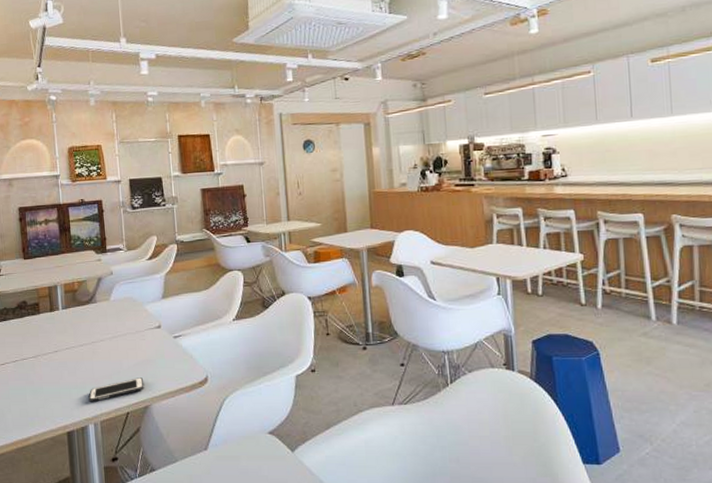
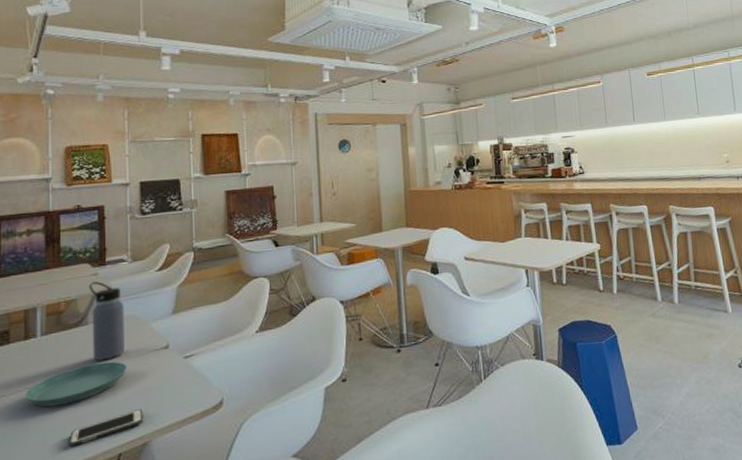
saucer: none [54,335,129,368] -> present [25,361,126,407]
water bottle: none [95,266,126,334] -> present [89,281,125,361]

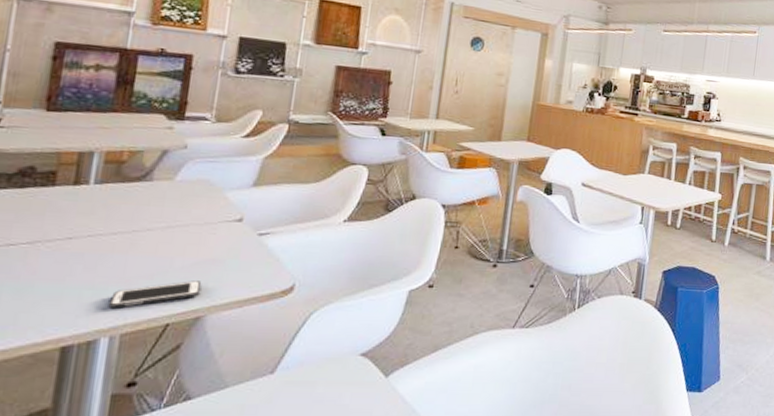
saucer: present [25,361,126,407] -> none [65,224,191,263]
water bottle: present [89,281,125,361] -> none [152,136,199,223]

